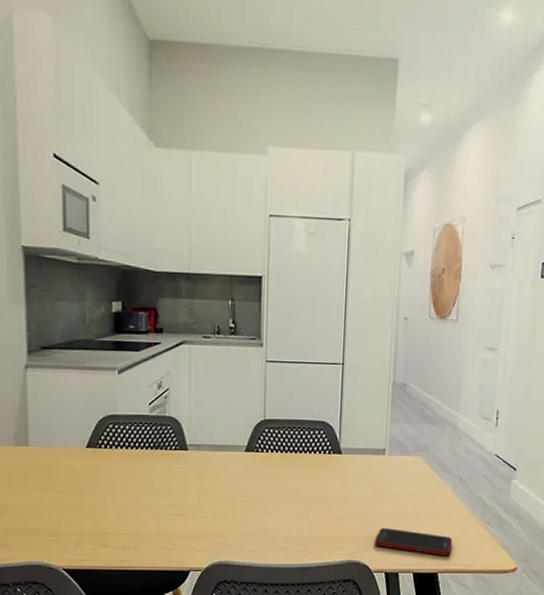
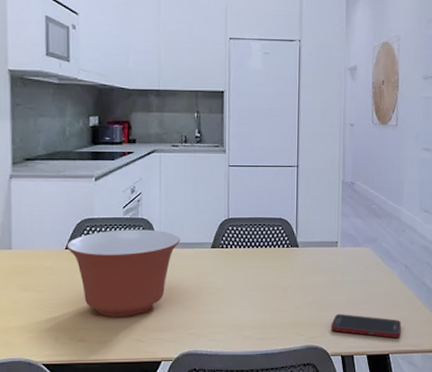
mixing bowl: none [87,428,211,523] -> present [66,229,180,318]

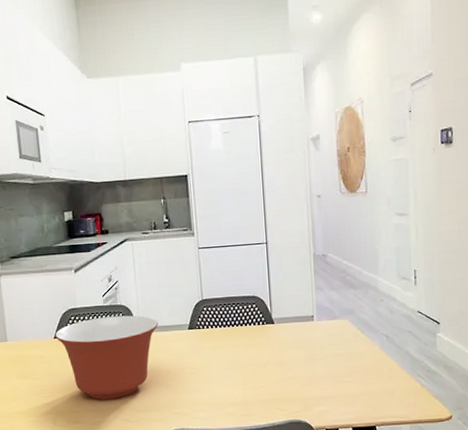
cell phone: present [330,314,402,338] -> none [312,387,387,410]

